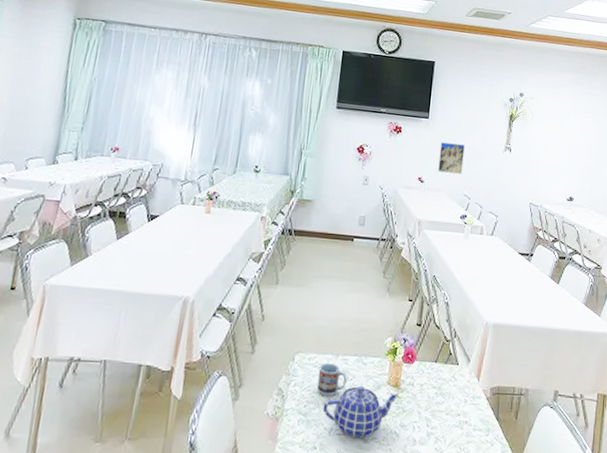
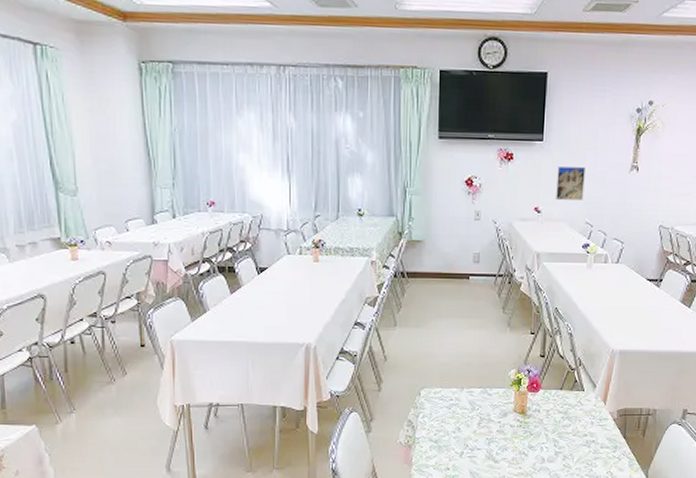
cup: present [316,362,347,397] -> none [445,395,473,425]
teapot: present [322,386,400,438] -> none [452,415,526,459]

